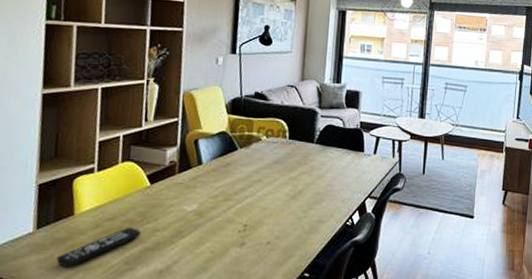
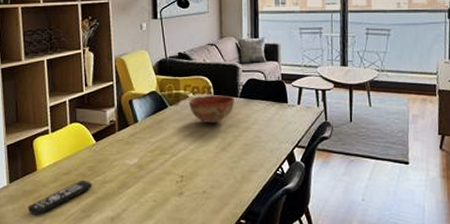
bowl: none [261,139,310,170] -> present [189,95,235,124]

